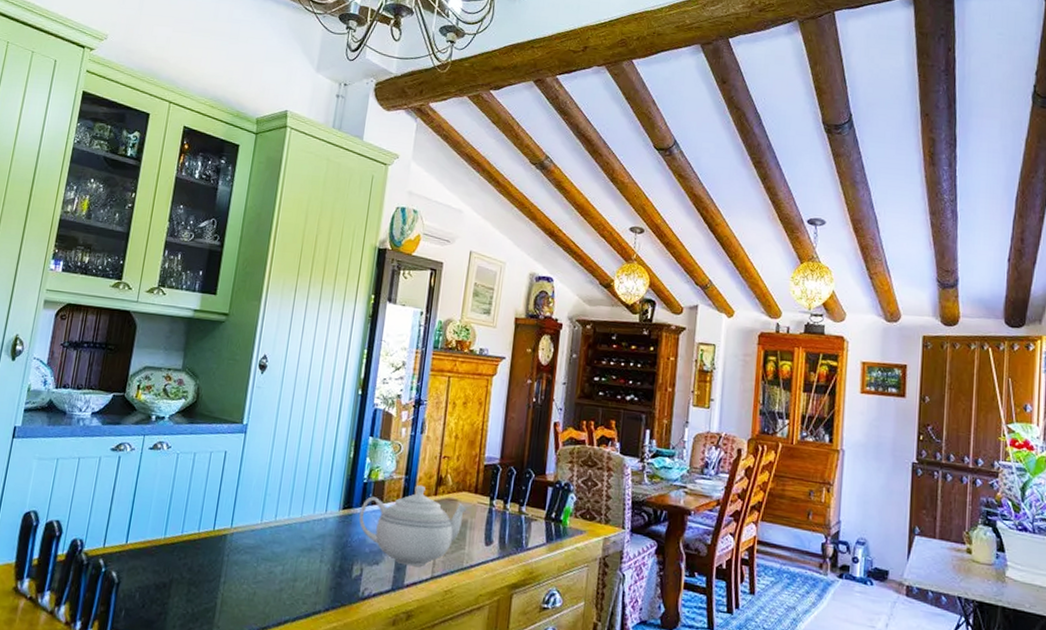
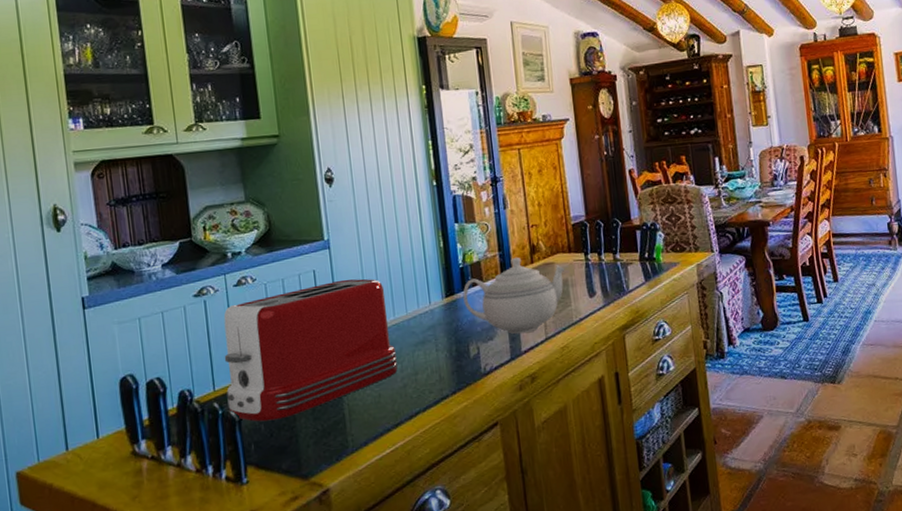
toaster: none [111,466,287,592] -> present [223,279,398,422]

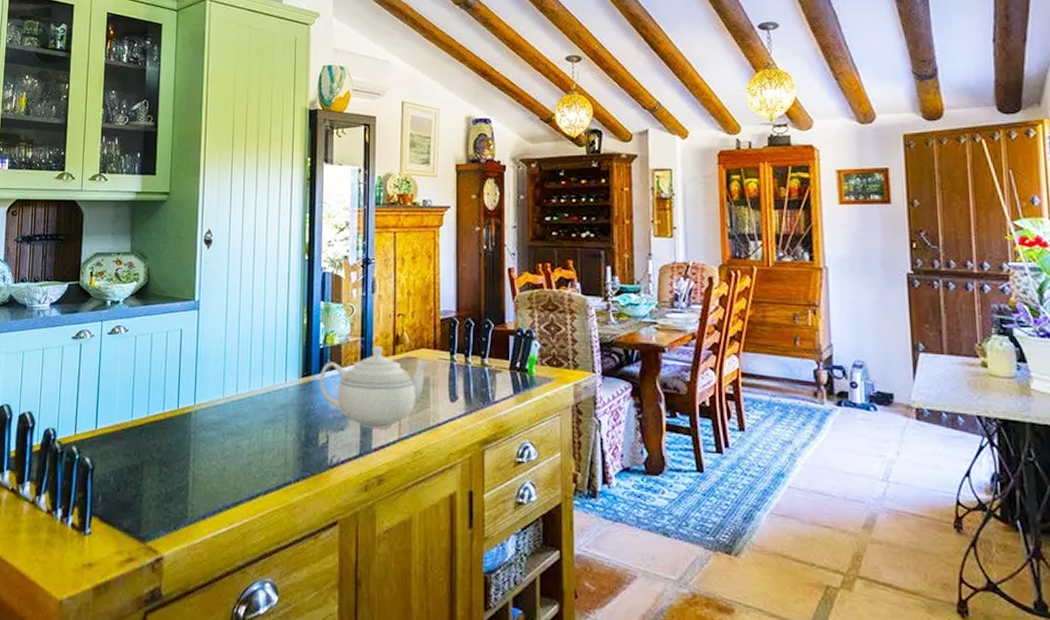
toaster: present [223,279,398,422] -> none [84,344,246,475]

